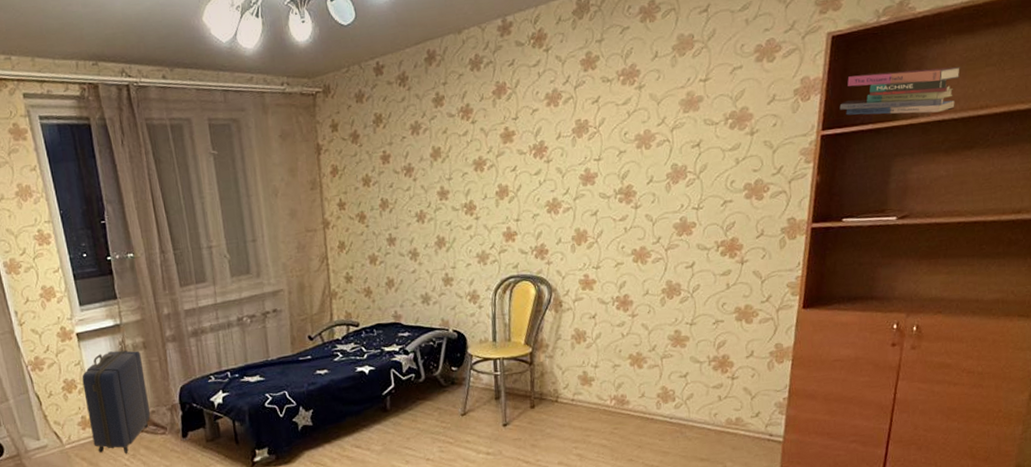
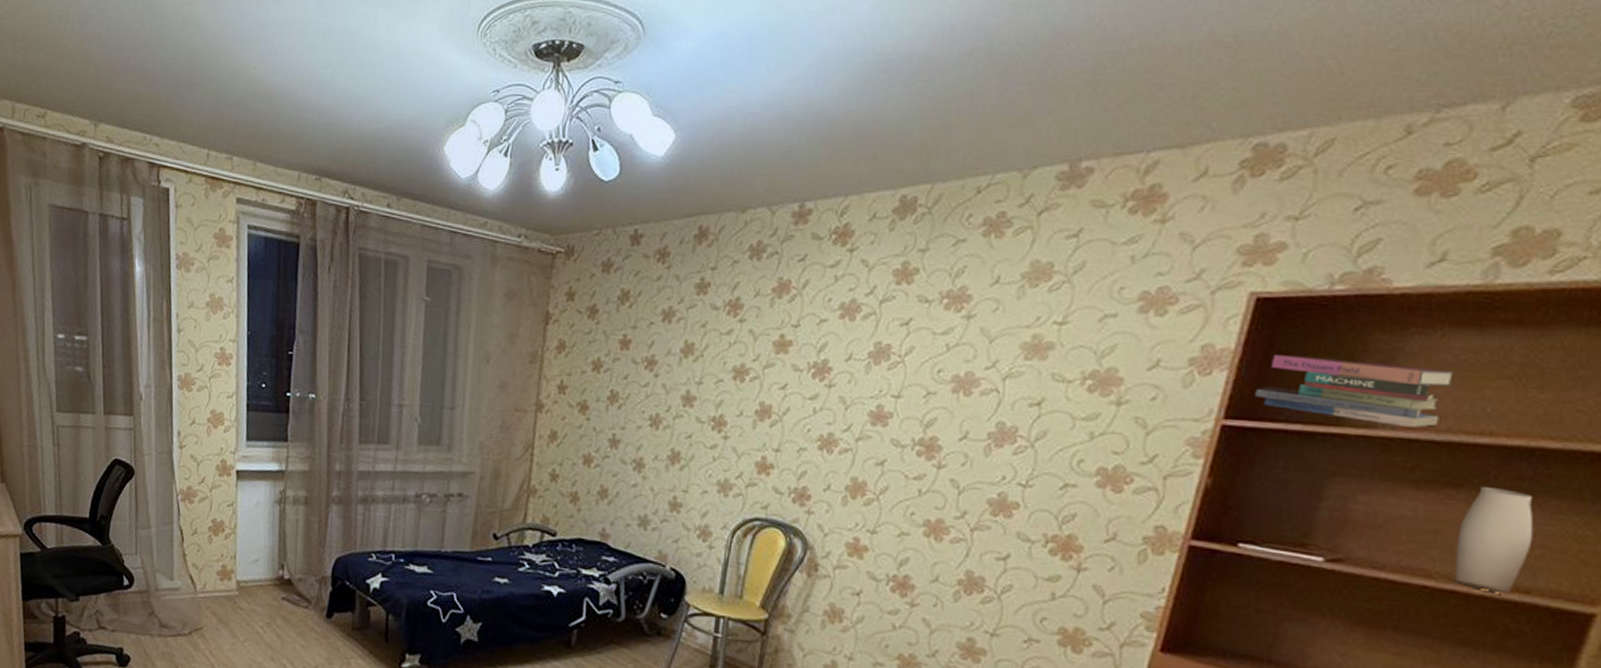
suitcase: present [82,350,151,454] -> none [228,499,300,621]
vase: none [975,143,1019,218] -> present [1453,487,1534,593]

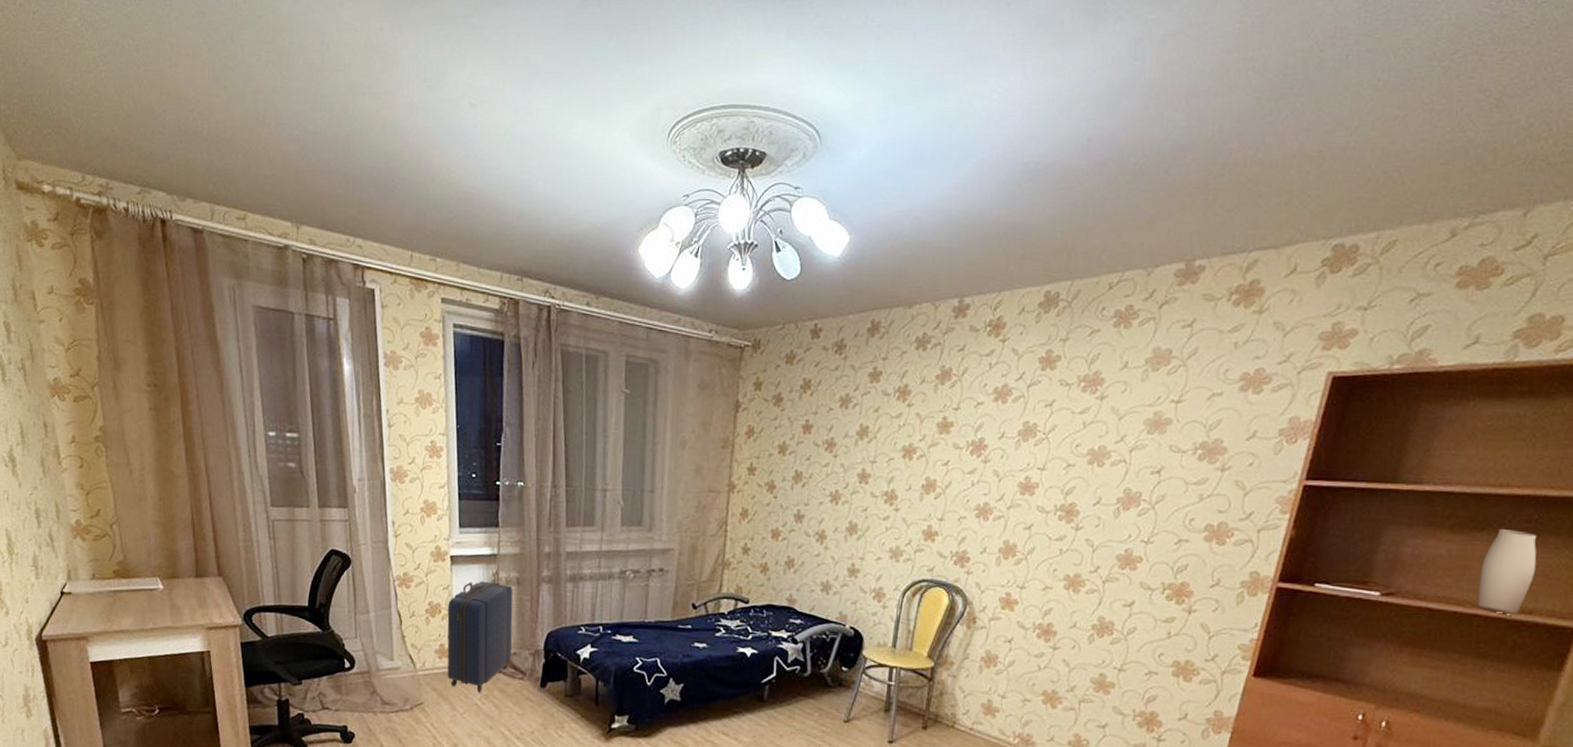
suitcase: none [228,499,300,621] -> present [447,581,513,693]
books: present [1254,354,1456,428] -> none [1330,424,1483,482]

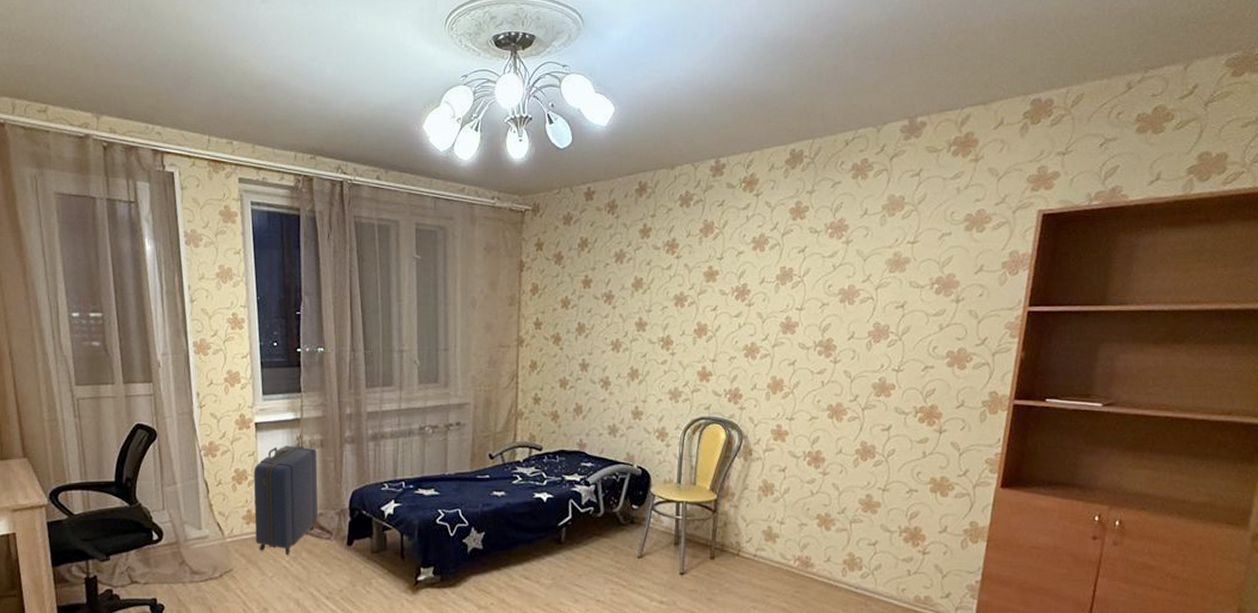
vase: present [1476,529,1537,615] -> none [1184,341,1230,417]

